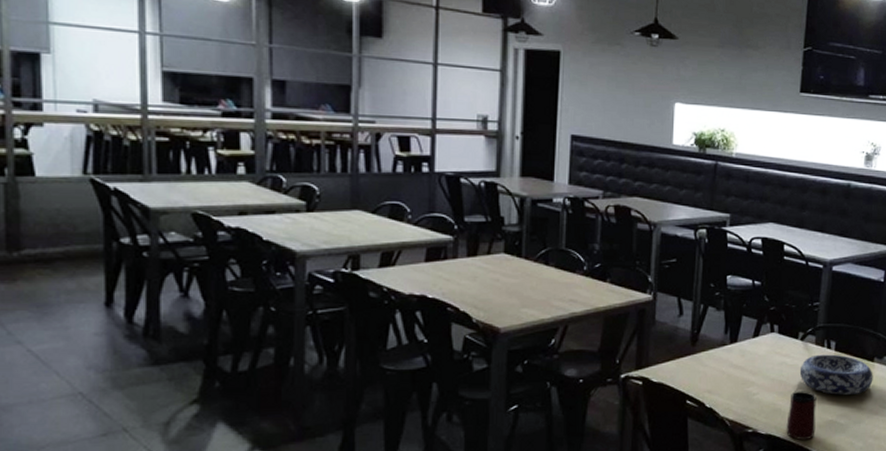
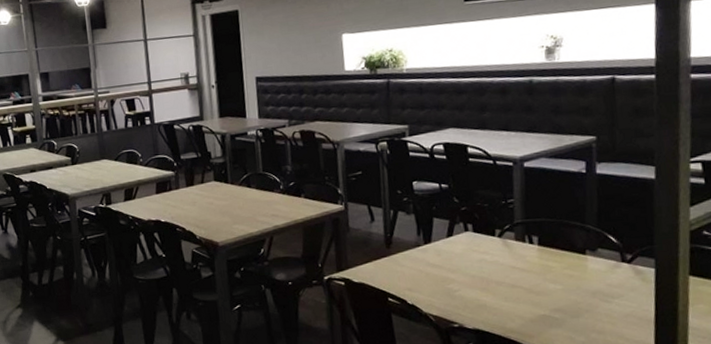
mug: present [786,390,817,440] -> none [494,286,528,334]
decorative bowl: present [799,354,873,396] -> none [501,249,588,290]

